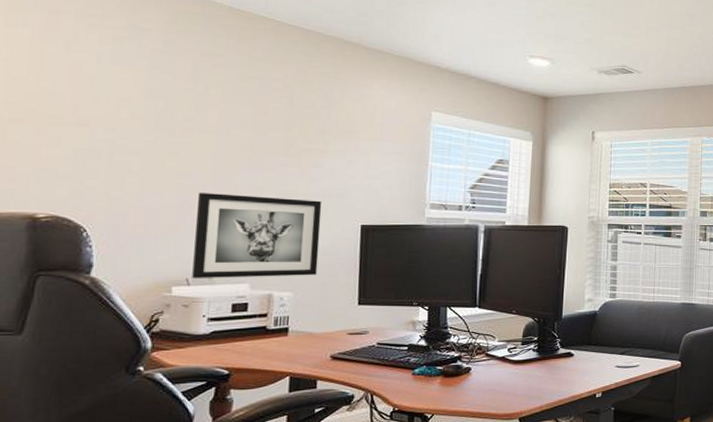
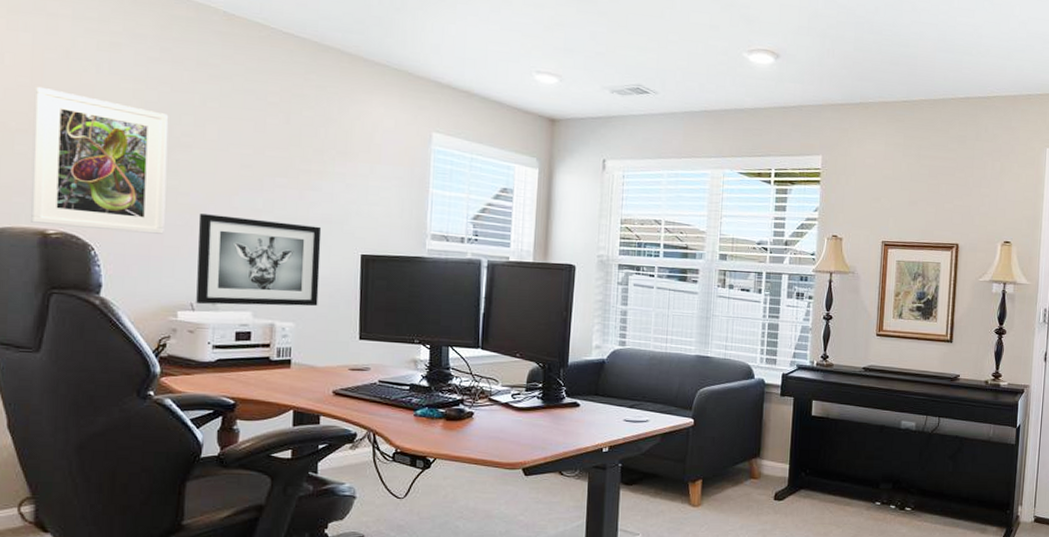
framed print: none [18,78,170,214] -> present [29,86,169,234]

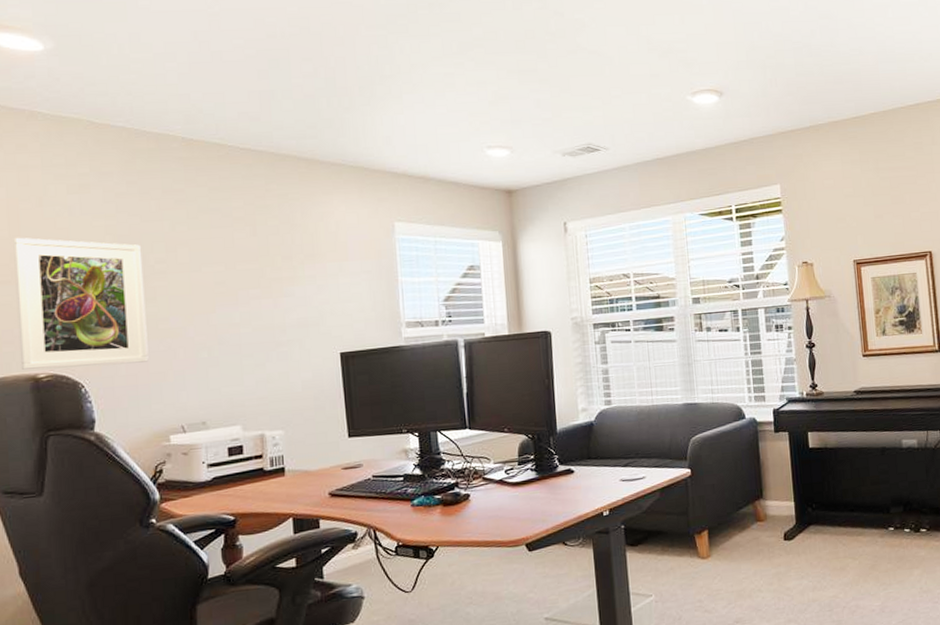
wall art: present [196,214,322,307] -> none [180,331,304,426]

